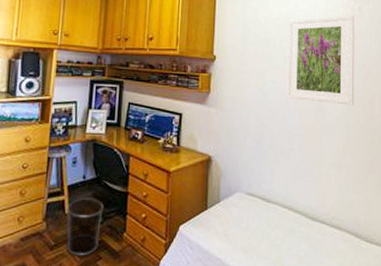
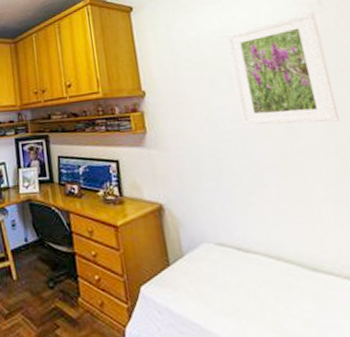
trash can: present [67,197,104,256] -> none [14,261,54,325]

